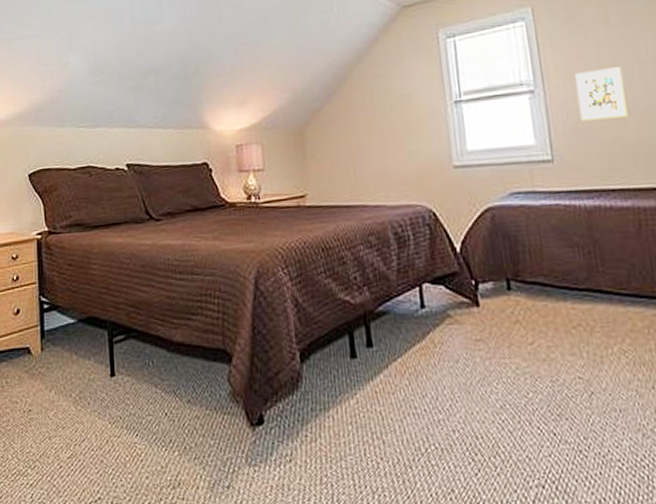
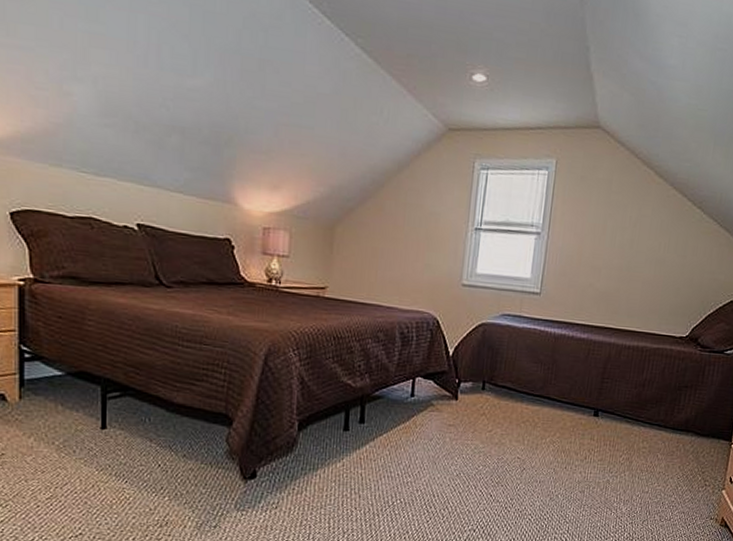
picture frame: present [575,67,628,121] -> none [569,225,609,269]

